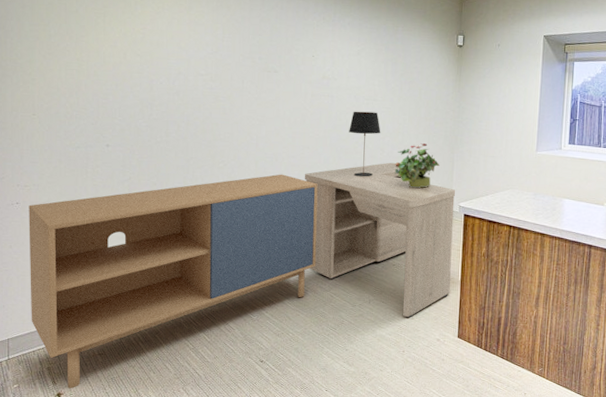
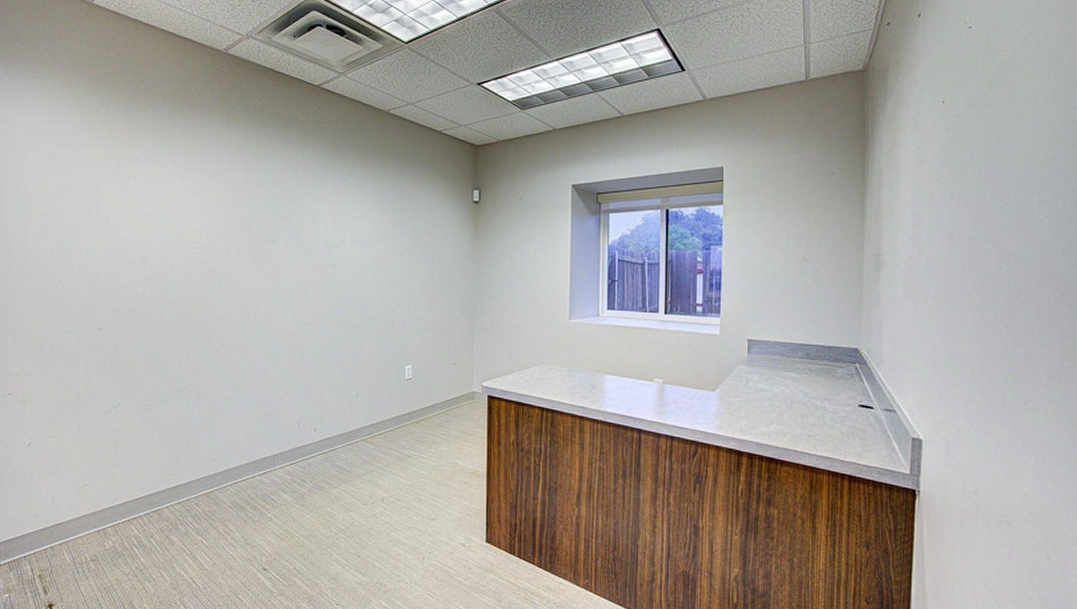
storage cabinet: present [29,174,318,389] -> none [21,354,323,599]
desk: present [304,162,455,318] -> none [307,337,476,519]
table lamp: present [349,111,381,177] -> none [355,281,390,355]
potted plant: present [395,143,440,188] -> none [407,314,458,366]

